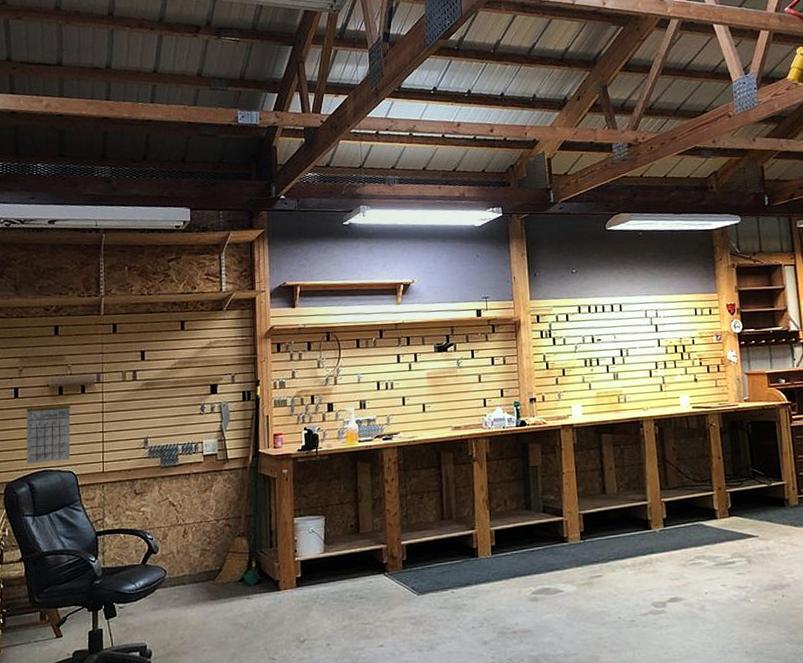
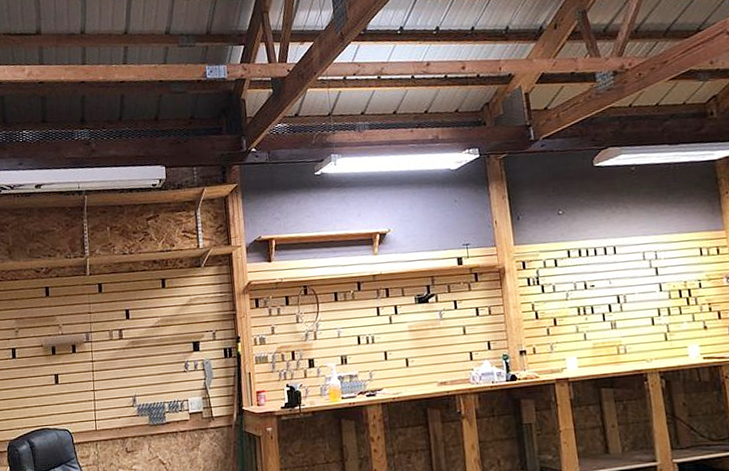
calendar: present [26,403,71,465] -> none [23,363,65,423]

